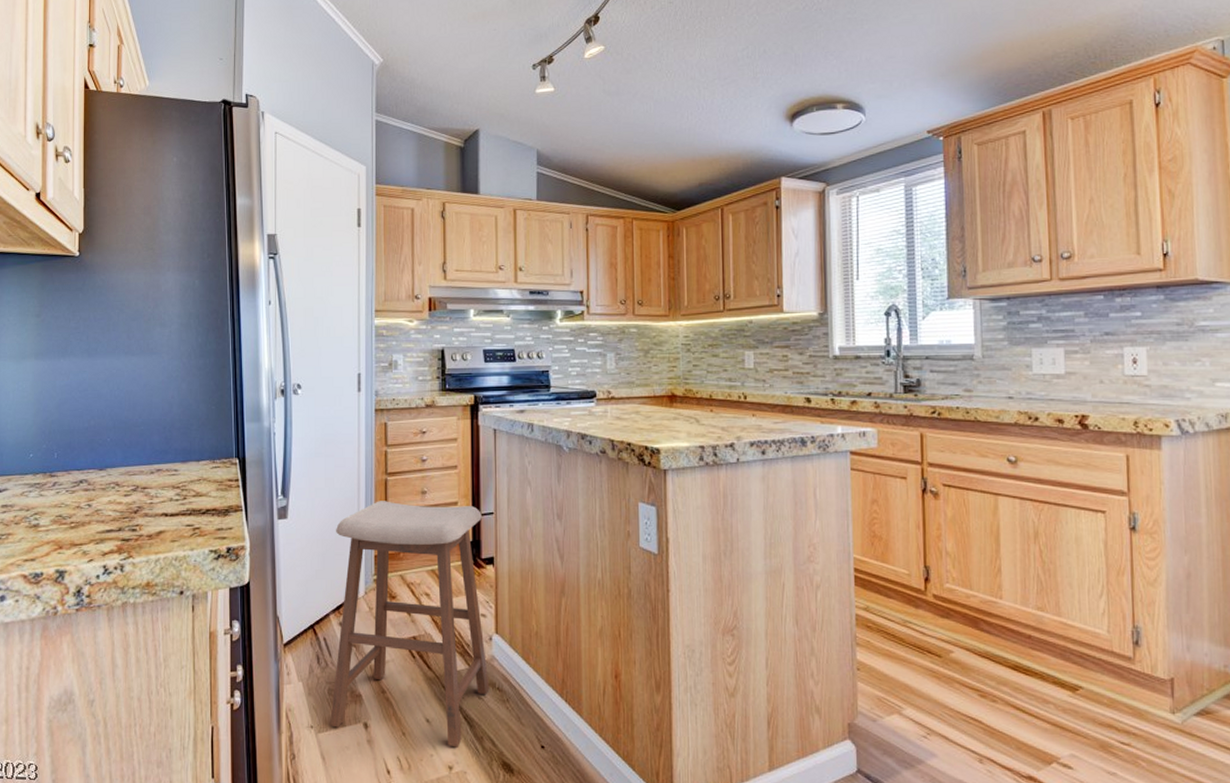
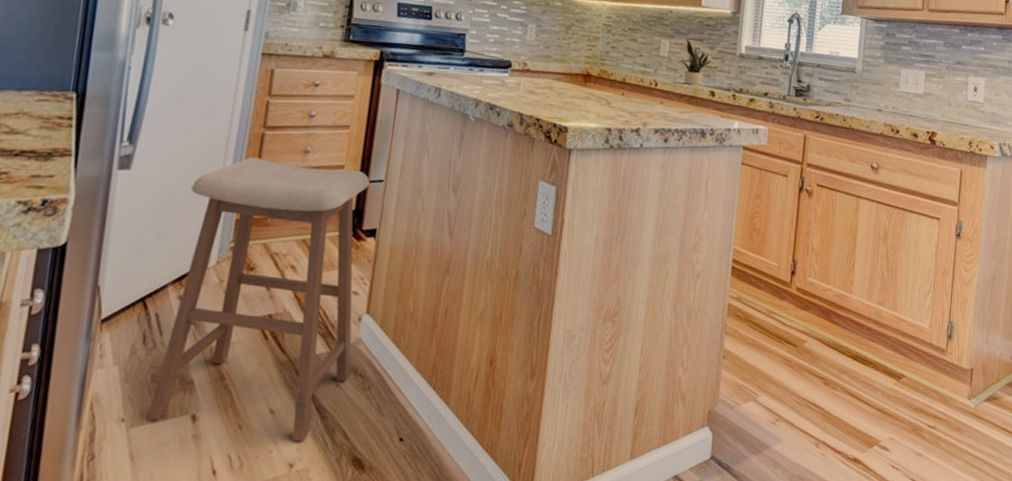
potted plant: none [768,347,802,394] -> present [680,39,711,86]

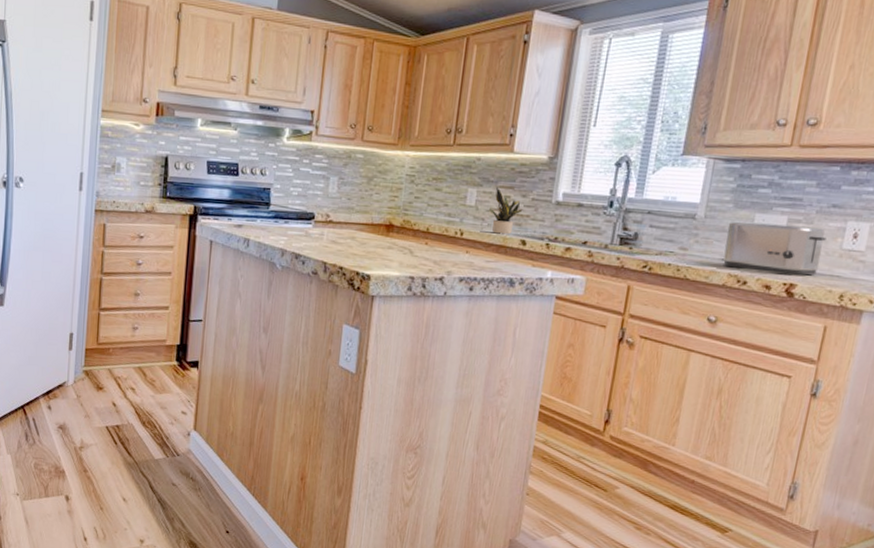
bar stool: present [147,157,370,442] -> none [34,298,191,525]
toaster: none [879,75,955,125] -> present [723,221,827,276]

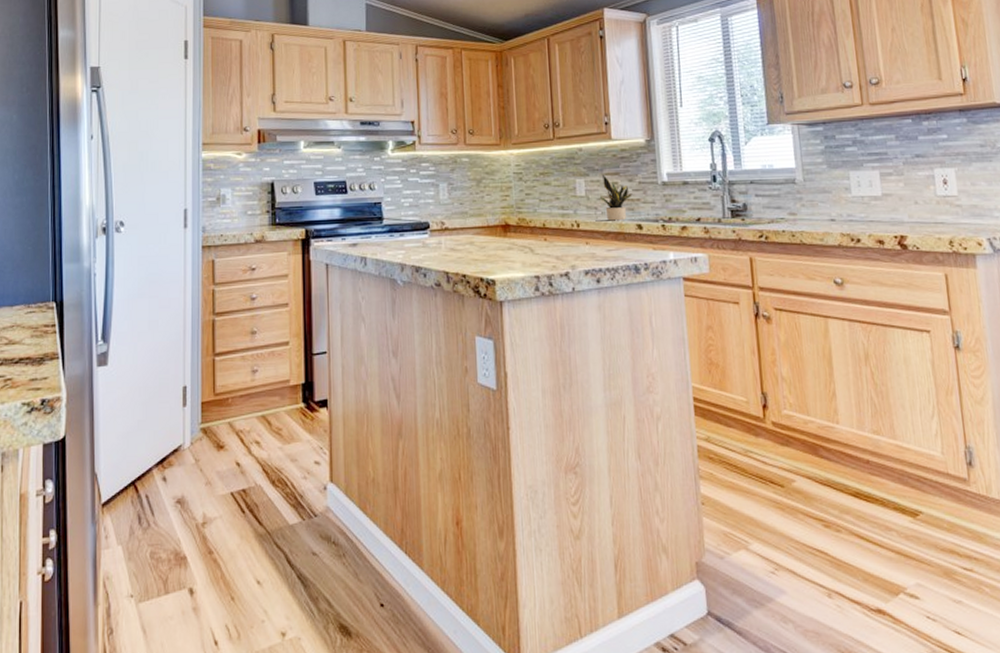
toaster: present [723,221,827,276] -> none [827,178,922,228]

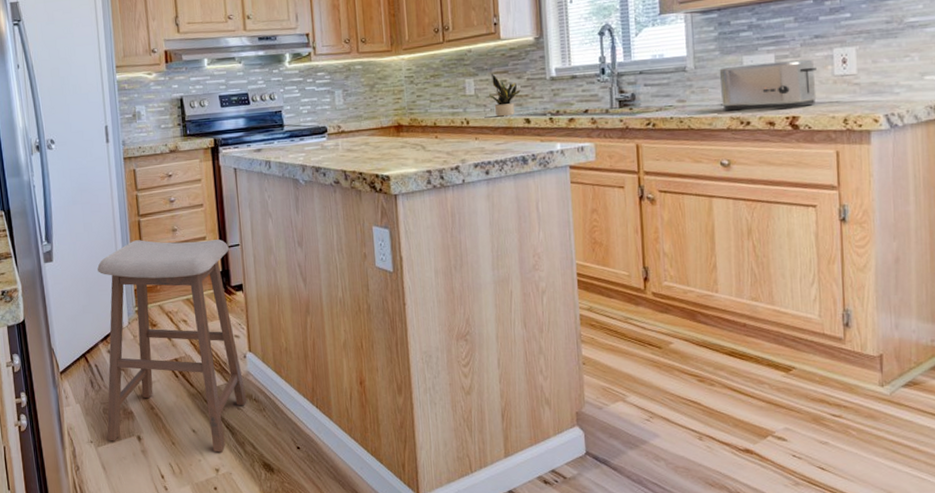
bar stool: none [152,343,325,611] -> present [97,239,247,453]
toaster: none [827,178,922,228] -> present [719,59,817,111]

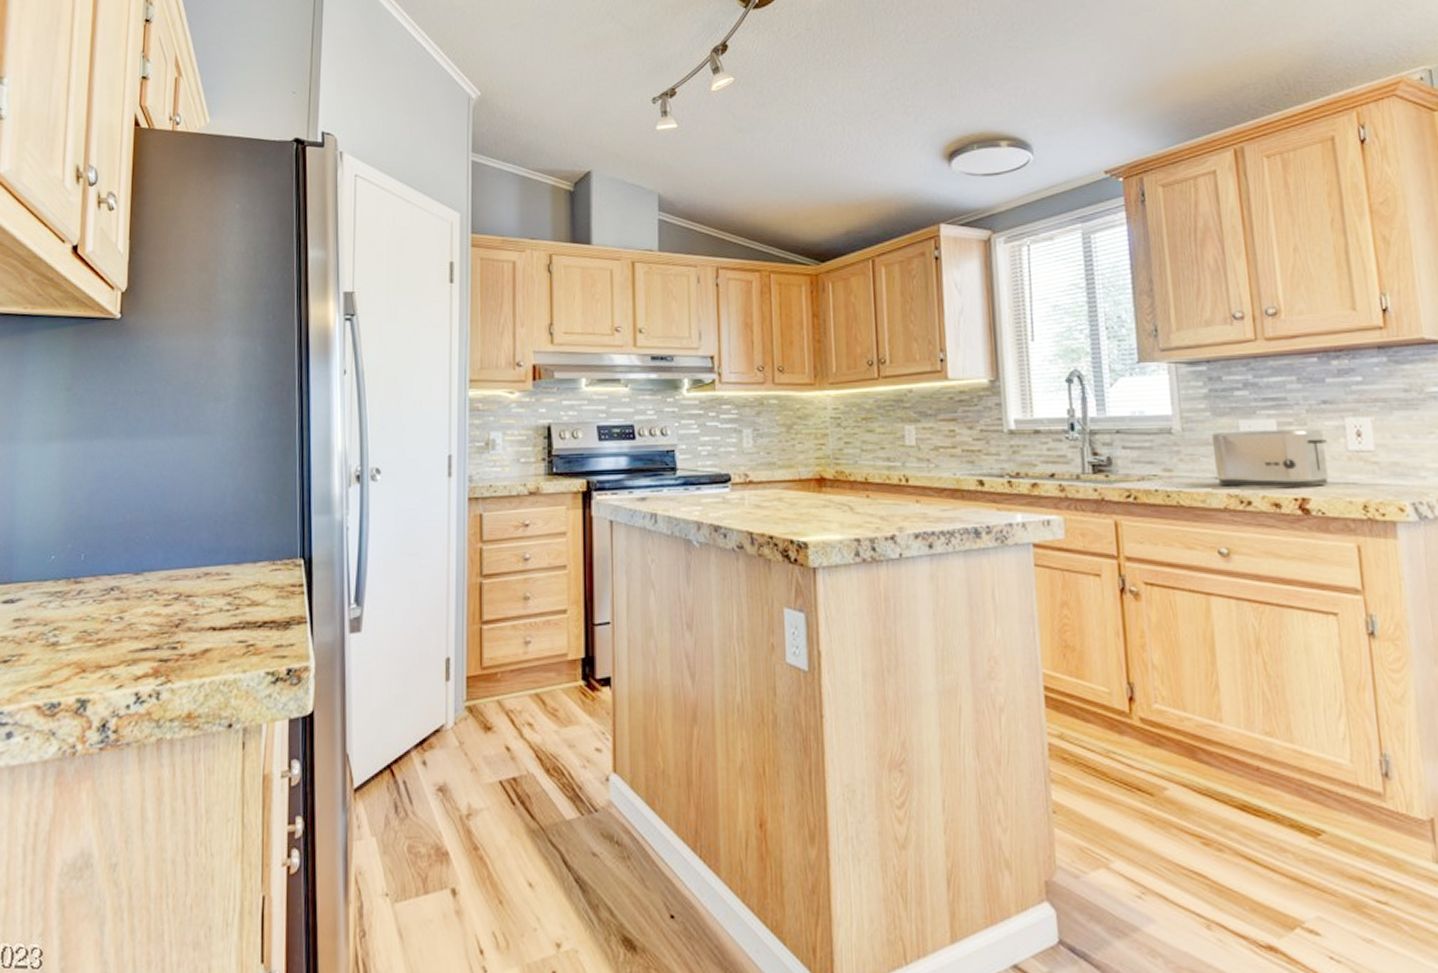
bar stool: present [97,239,247,453] -> none [410,609,606,919]
potted plant: present [488,73,521,117] -> none [932,420,973,476]

